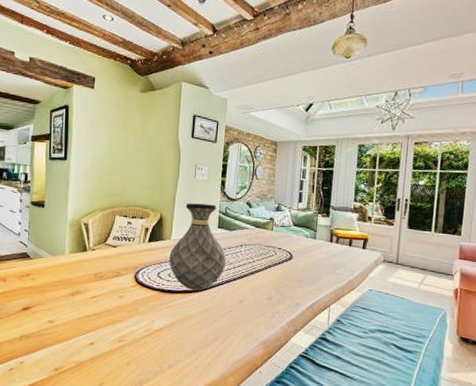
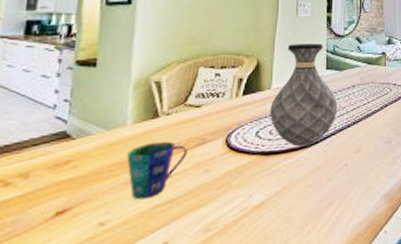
cup: none [66,269,107,310] -> present [127,141,188,200]

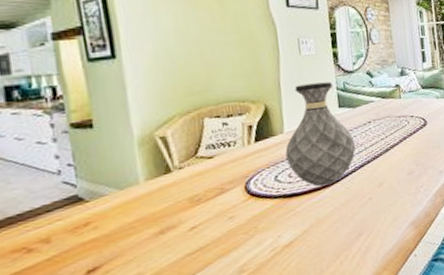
cup: present [127,141,188,200] -> none [146,194,208,252]

